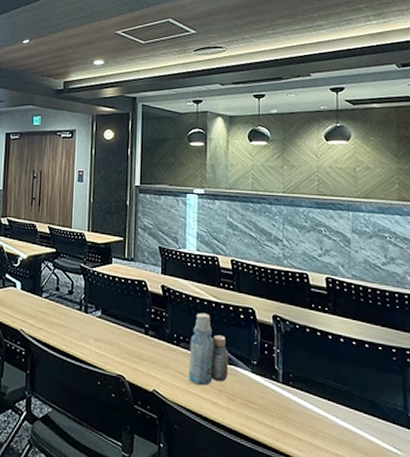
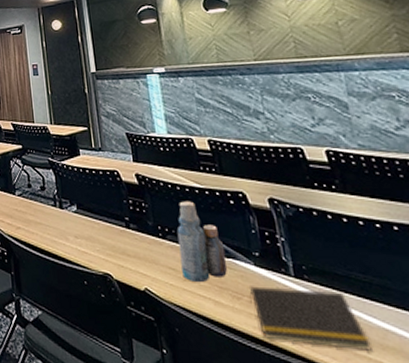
notepad: none [243,390,331,444] -> present [248,286,372,351]

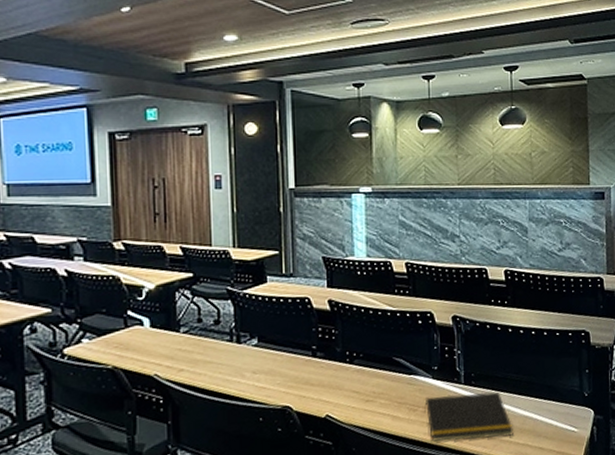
bottle: present [176,201,228,283] -> none [365,324,409,402]

